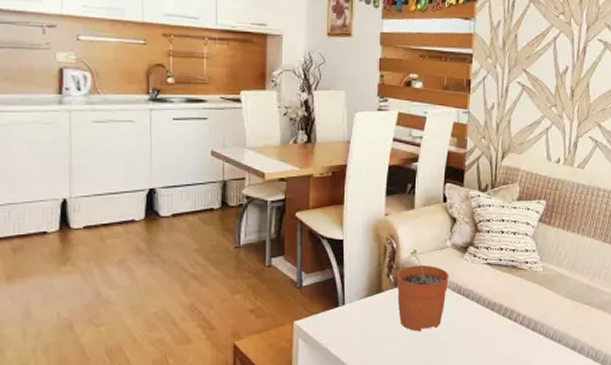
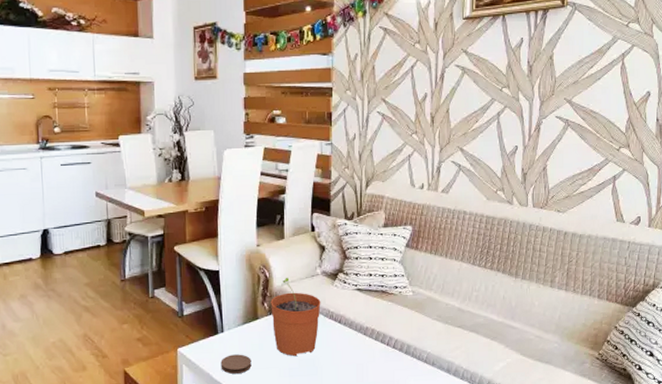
coaster: none [340,328,373,349] -> present [220,354,252,374]

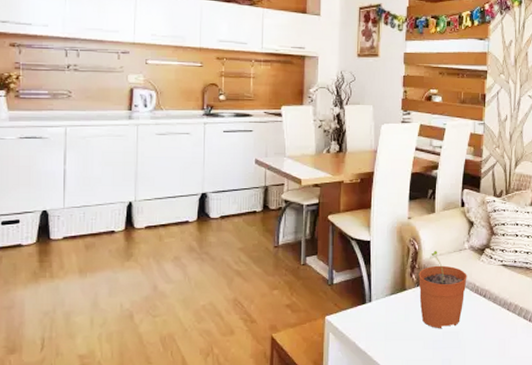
coaster: present [220,354,252,374] -> none [367,324,397,344]

